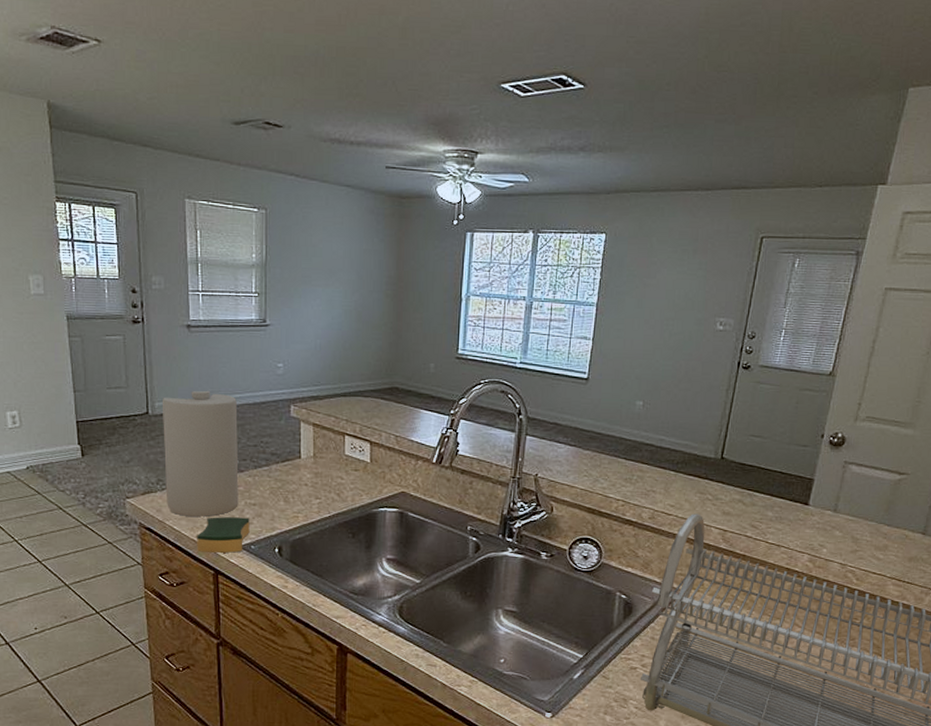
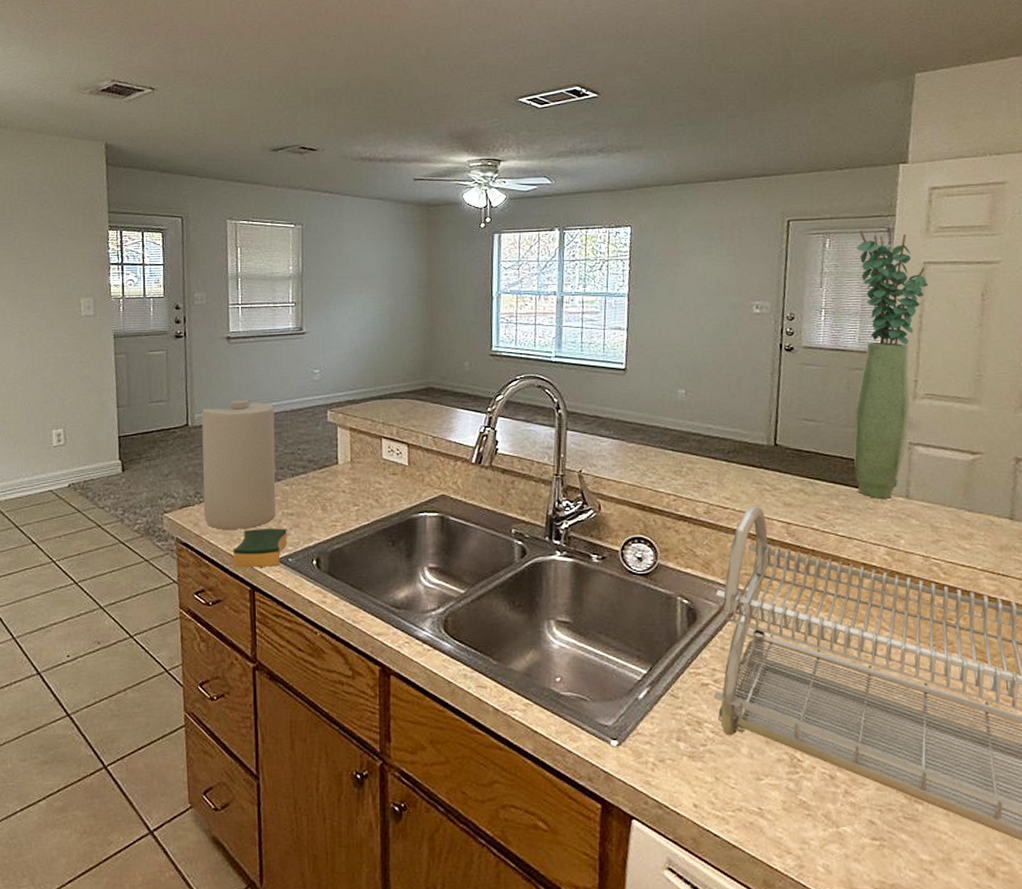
vase: none [790,251,886,513] -> present [853,230,928,500]

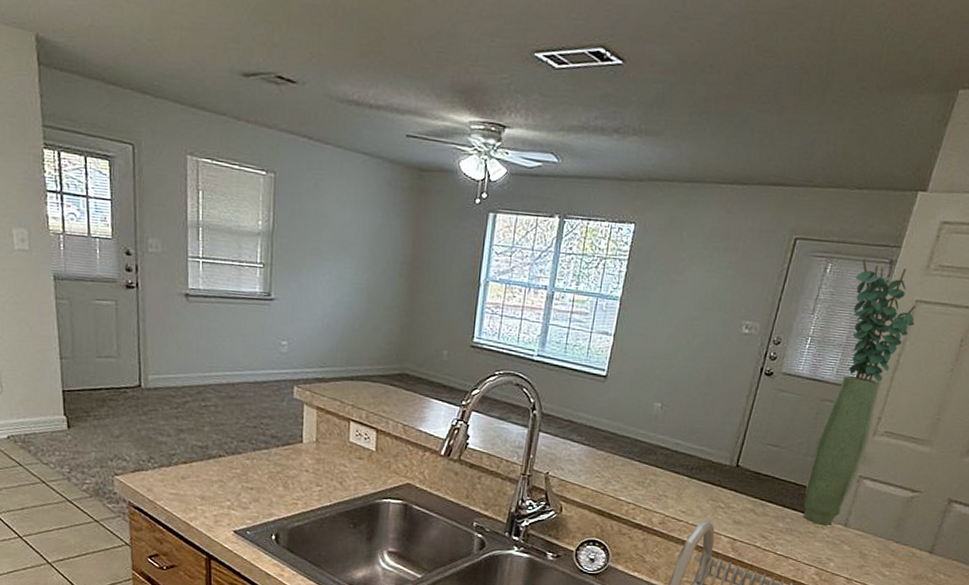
paper towel holder: present [201,399,276,529] -> none [155,365,237,499]
sponge: present [233,528,287,568] -> none [189,499,246,538]

